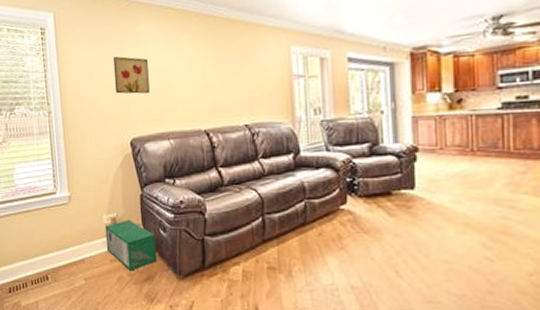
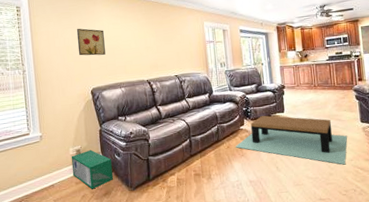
coffee table: none [332,191,525,281] -> present [236,115,347,165]

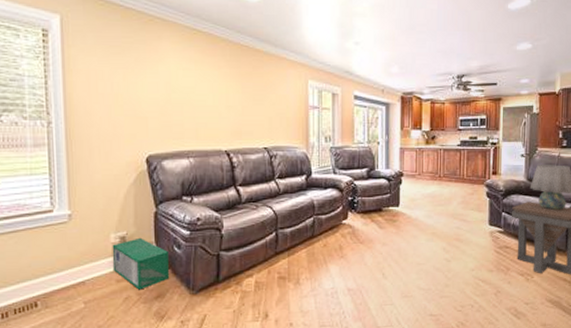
wall art: present [76,28,106,56] -> none [130,70,170,111]
coffee table: present [236,115,347,165] -> none [335,208,470,275]

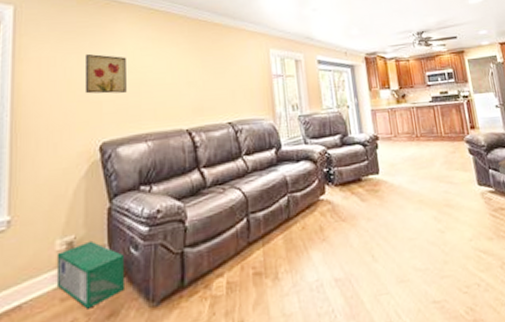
wall art: none [130,70,170,111] -> present [84,53,127,94]

